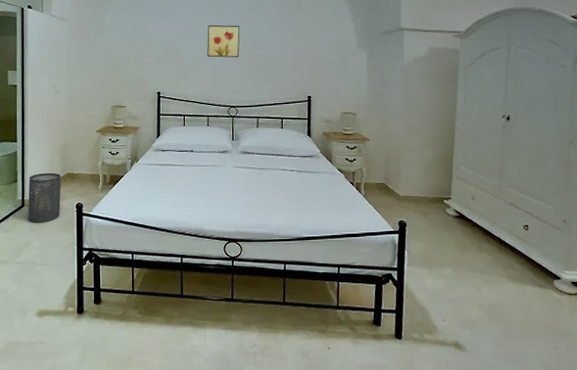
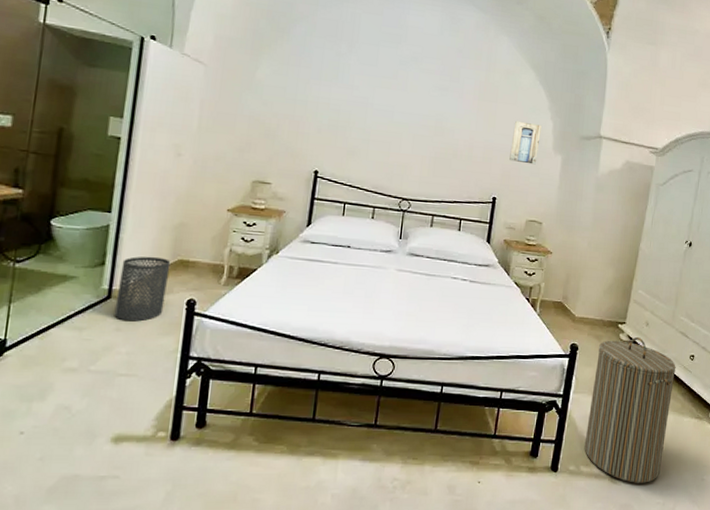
wall art: present [207,24,240,58] -> none [382,98,426,143]
wall art: none [318,26,344,63] -> present [509,120,542,165]
laundry hamper: none [425,210,510,350] -> present [584,336,676,483]

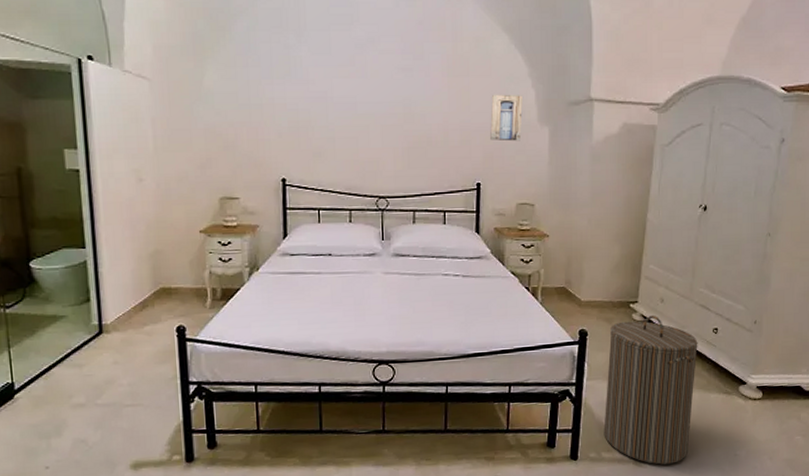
trash can: present [114,256,171,321] -> none [106,287,156,353]

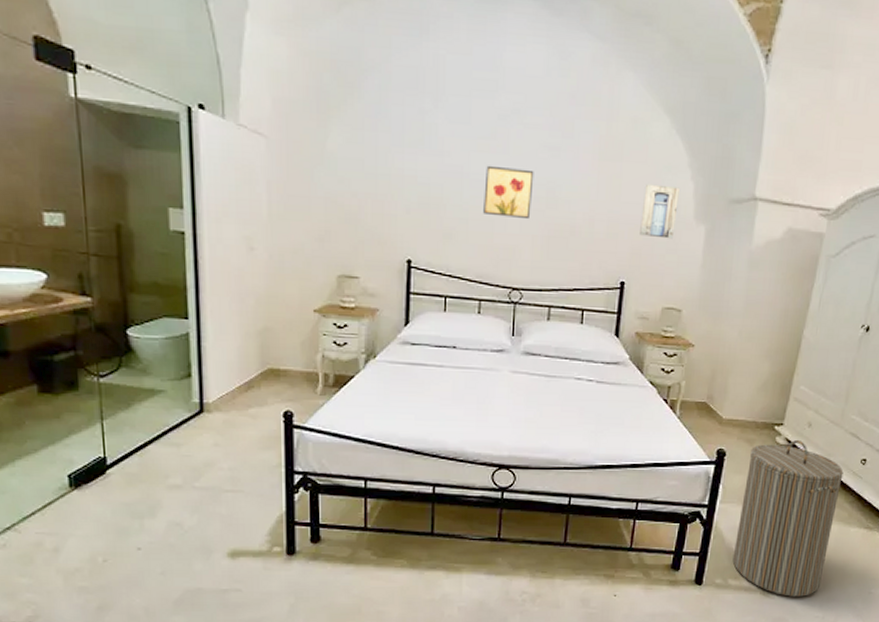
wall art: none [347,89,391,134] -> present [483,165,534,220]

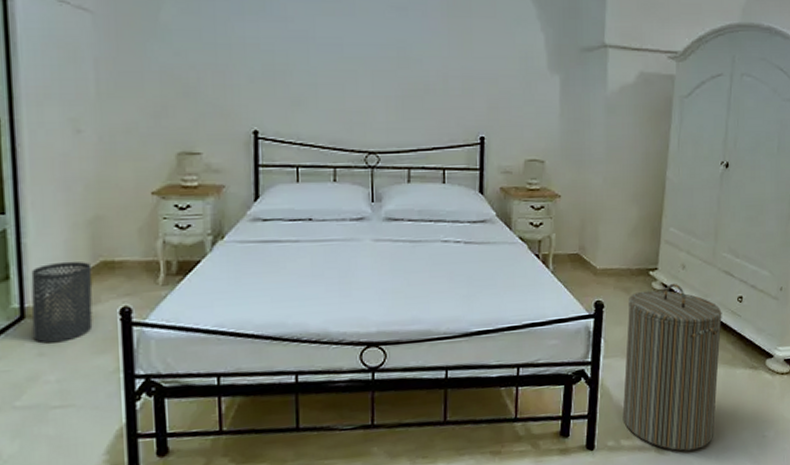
trash can: none [209,365,261,435] -> present [31,261,93,342]
wall art: present [483,165,534,220] -> none [332,28,383,81]
wall art: present [640,183,679,239] -> none [495,37,531,91]

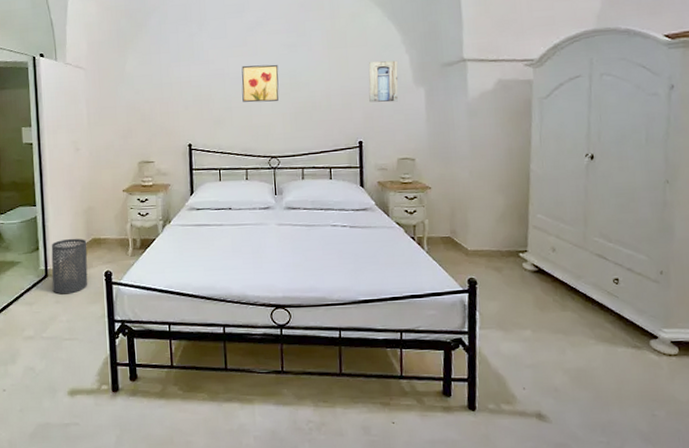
wall art: none [332,28,383,81] -> present [241,64,279,103]
wall art: none [495,37,531,91] -> present [368,60,399,103]
laundry hamper: present [622,283,722,451] -> none [500,264,598,421]

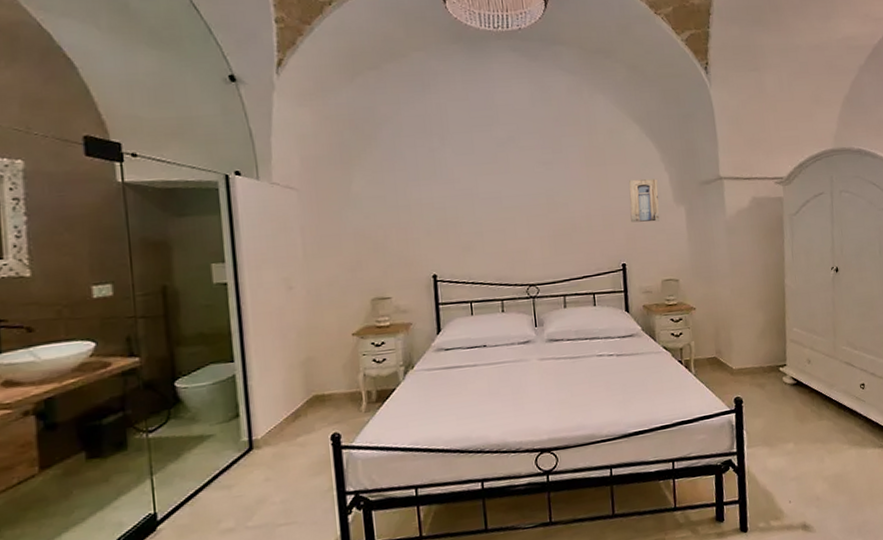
trash can: present [51,238,88,294] -> none [256,397,309,469]
wall art: present [241,64,279,103] -> none [492,183,536,226]

